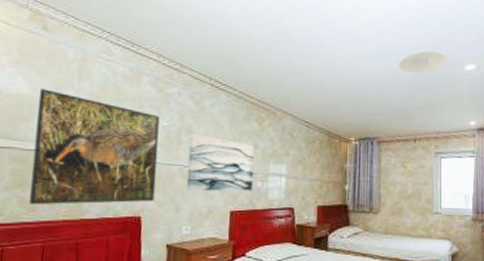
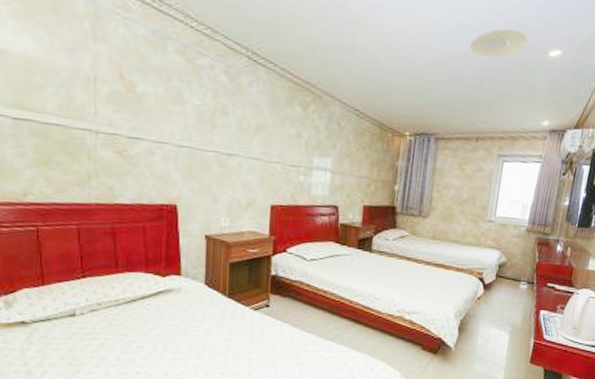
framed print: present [29,89,160,205] -> none [50,50,191,190]
wall art: present [186,133,255,192] -> none [223,115,298,185]

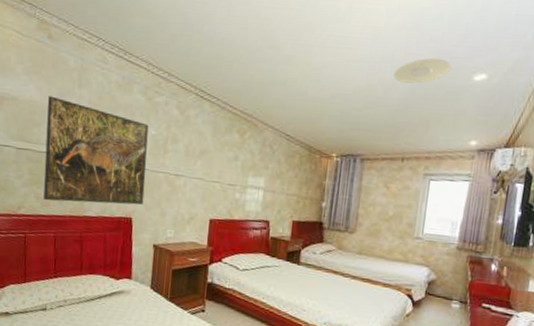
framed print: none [50,50,191,190] -> present [43,96,149,205]

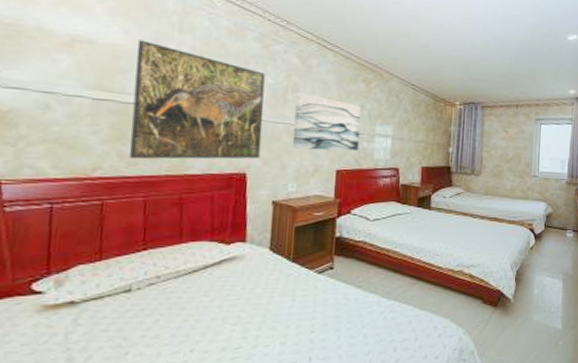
wall art: none [171,142,235,202] -> present [292,91,362,151]
plate: present [394,58,452,84] -> none [505,19,550,41]

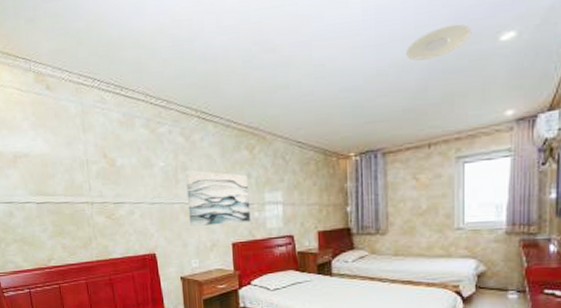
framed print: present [129,40,265,160] -> none [56,146,164,250]
plate: none [505,19,550,41] -> present [406,24,472,61]

